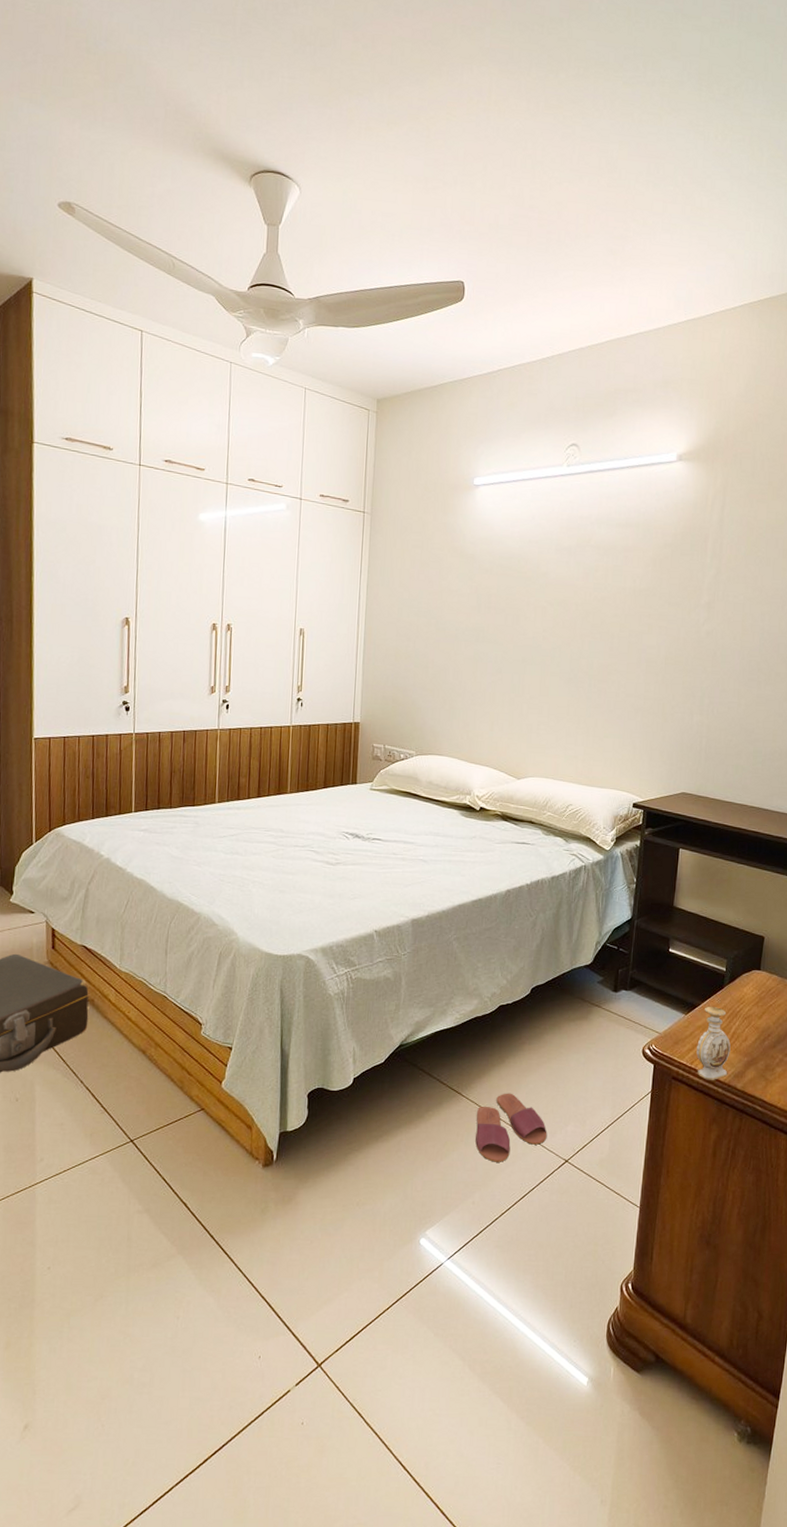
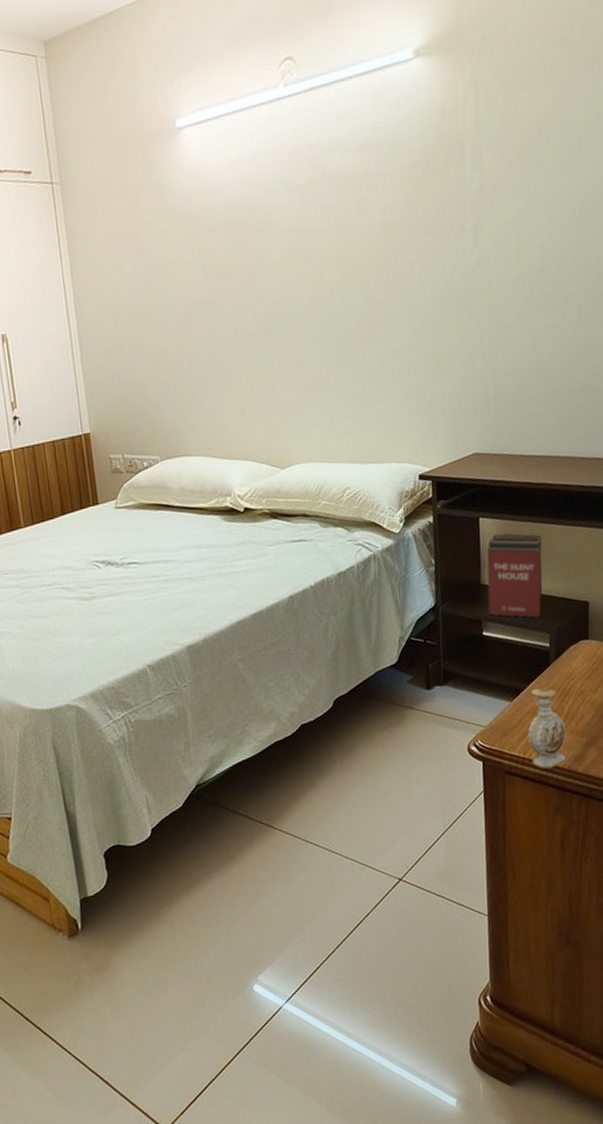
slippers: present [475,1093,547,1162] -> none [294,817,375,893]
books: none [676,866,731,944] -> present [487,534,543,618]

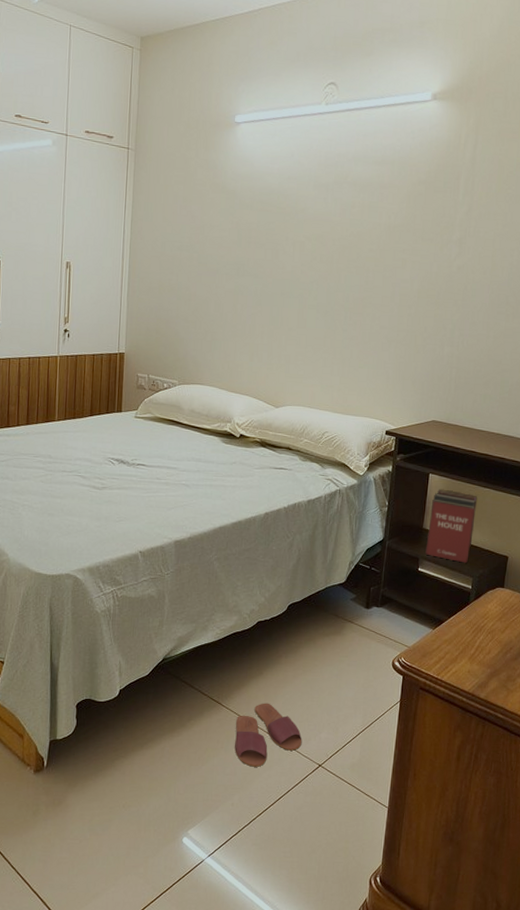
slippers: none [294,817,375,893] -> present [235,703,302,767]
perfume bottle: present [528,688,567,770] -> none [443,622,475,691]

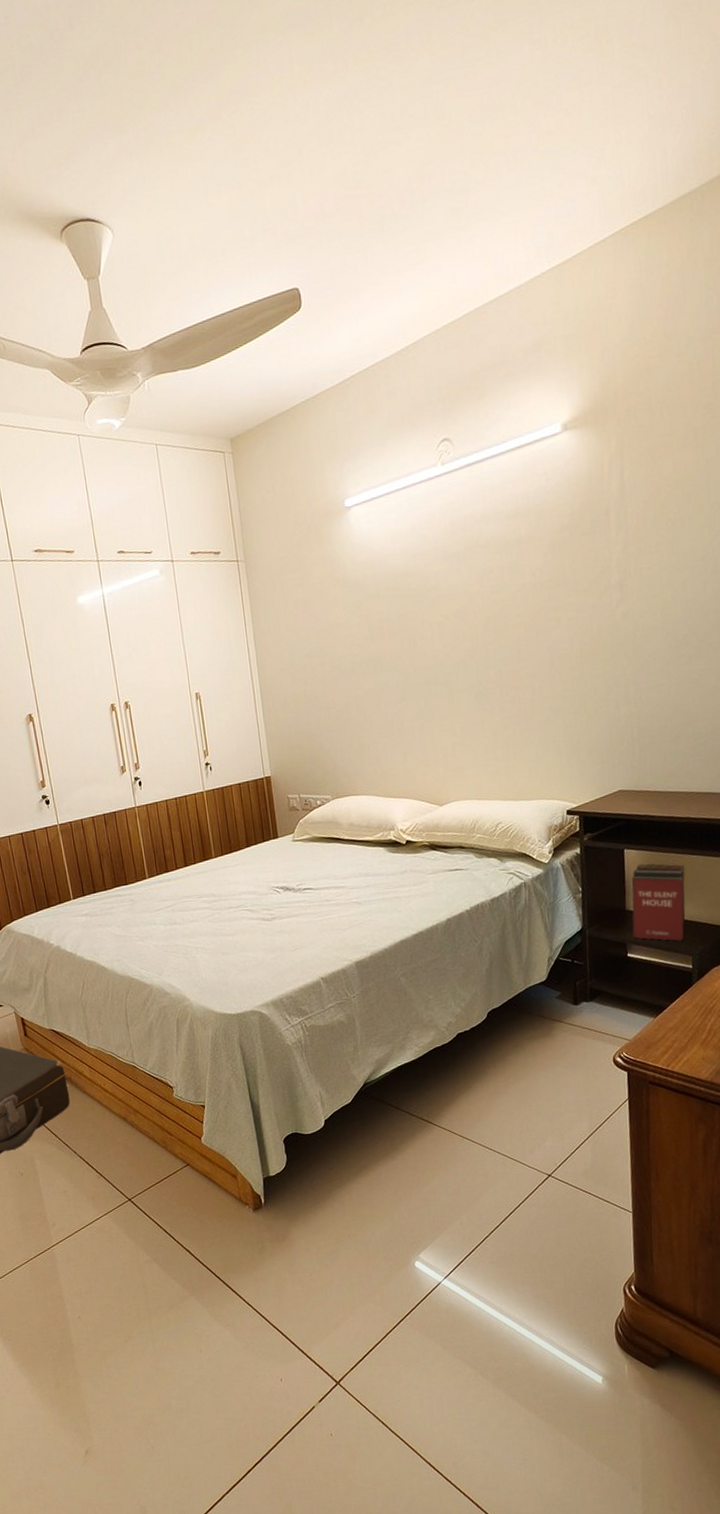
slippers: present [235,703,302,767] -> none [451,1116,526,1184]

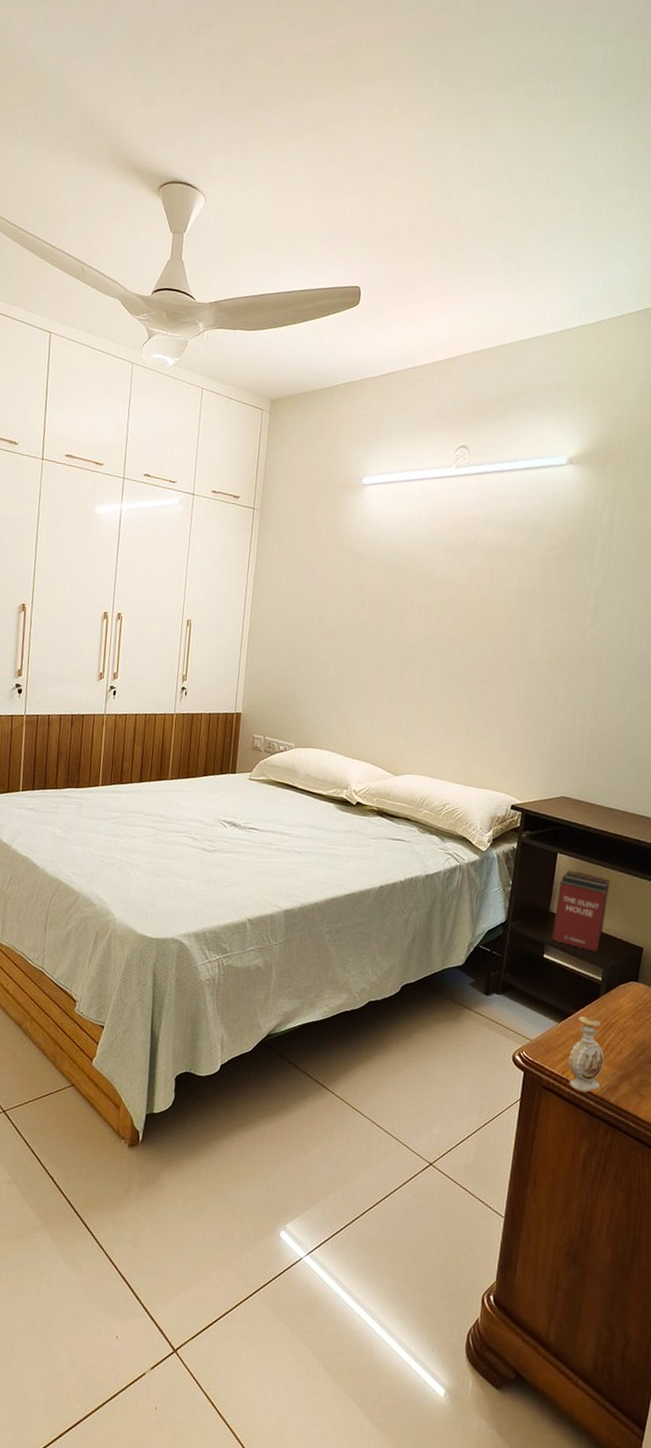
perfume bottle: none [671,1006,709,1081] -> present [568,1016,605,1093]

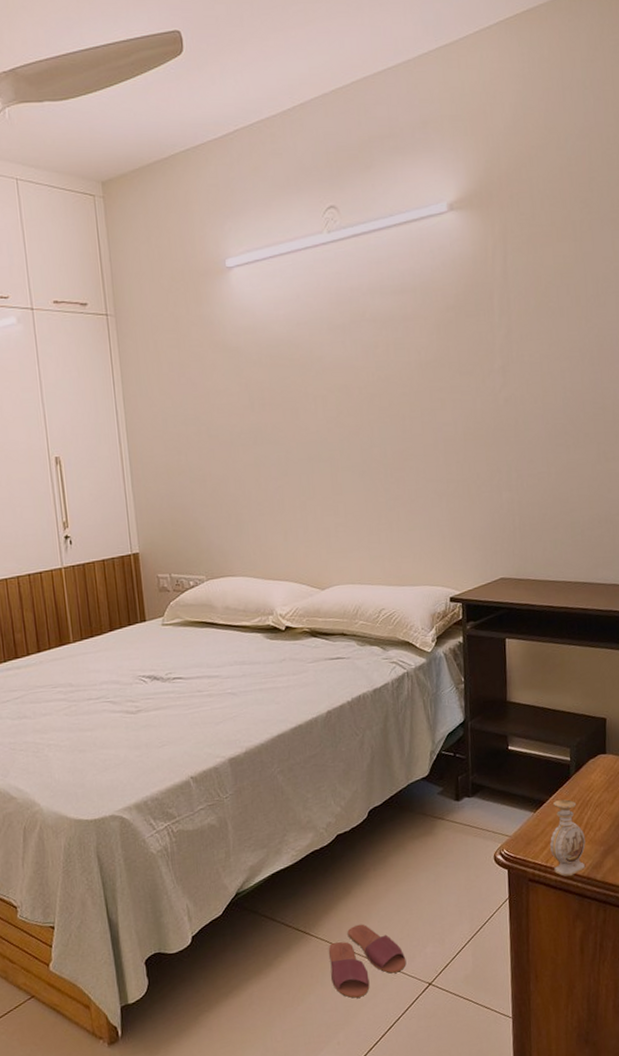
slippers: none [339,1090,412,1160] -> present [329,924,406,998]
books: present [551,871,610,952] -> none [513,654,564,733]

